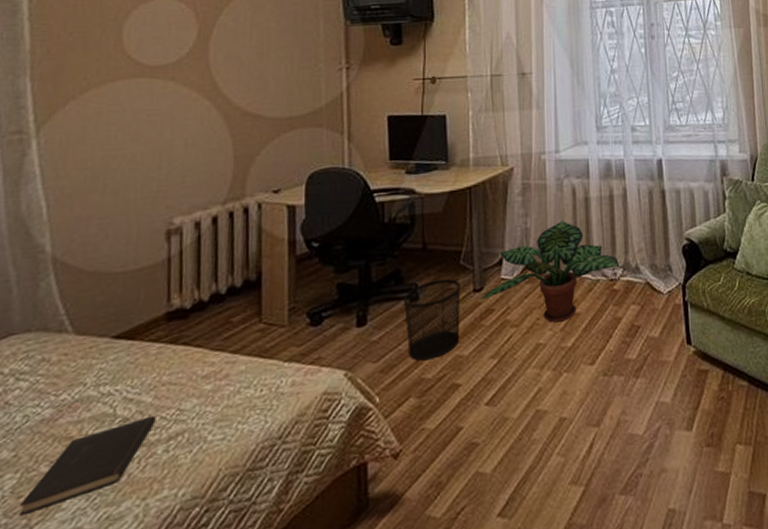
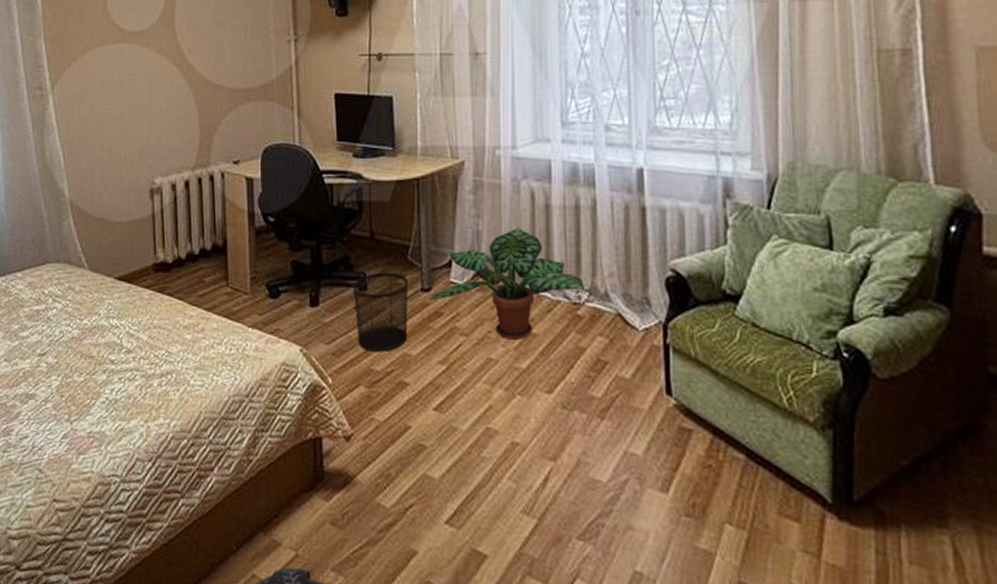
hardcover book: present [19,415,156,517] -> none [62,352,151,412]

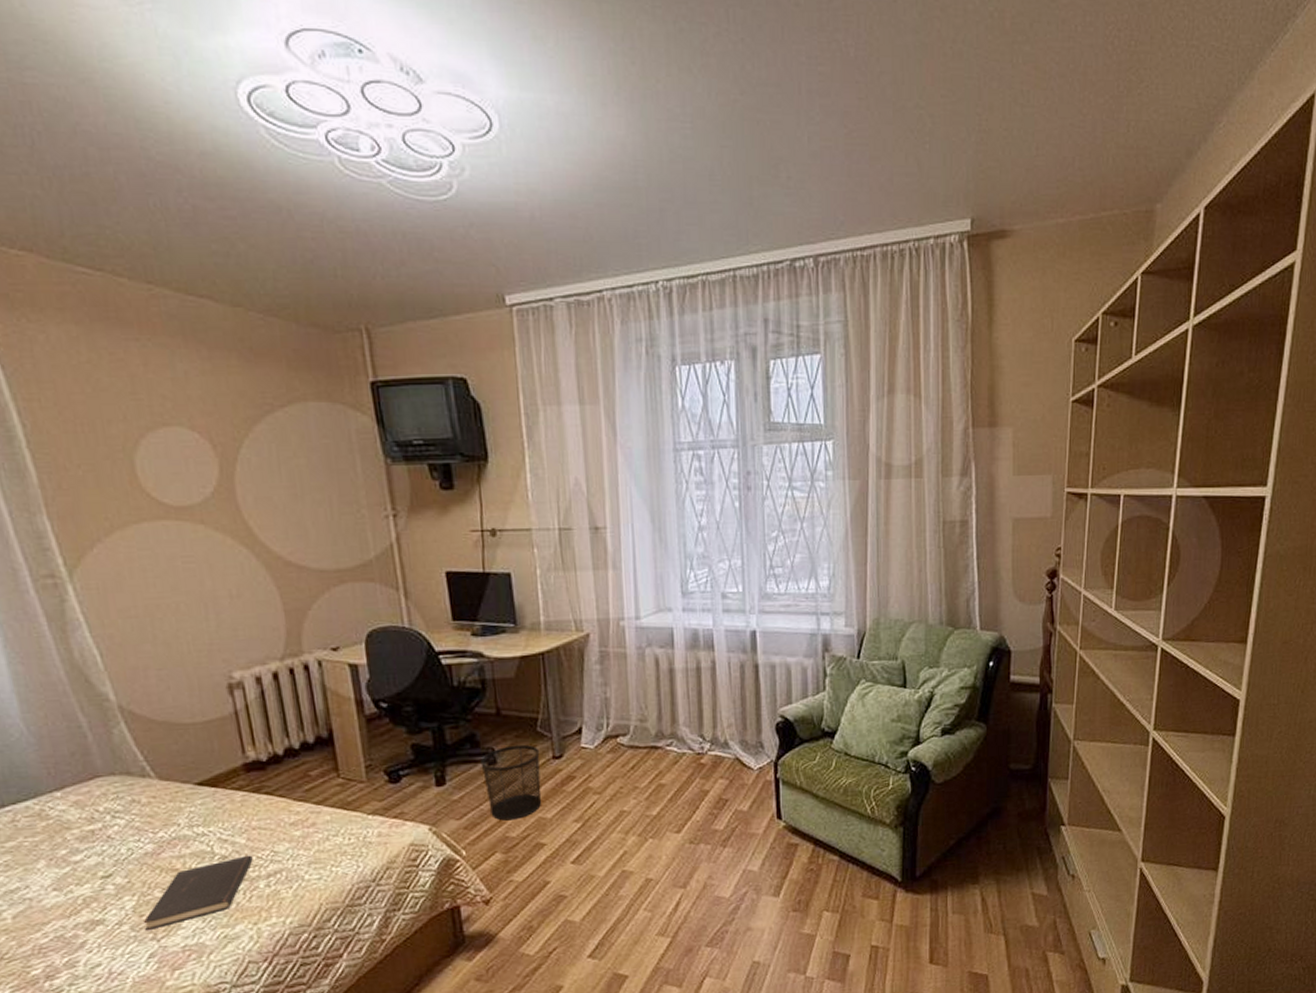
hardcover book: none [62,352,151,412] -> present [143,855,253,931]
potted plant: present [429,228,584,340] -> none [561,692,706,792]

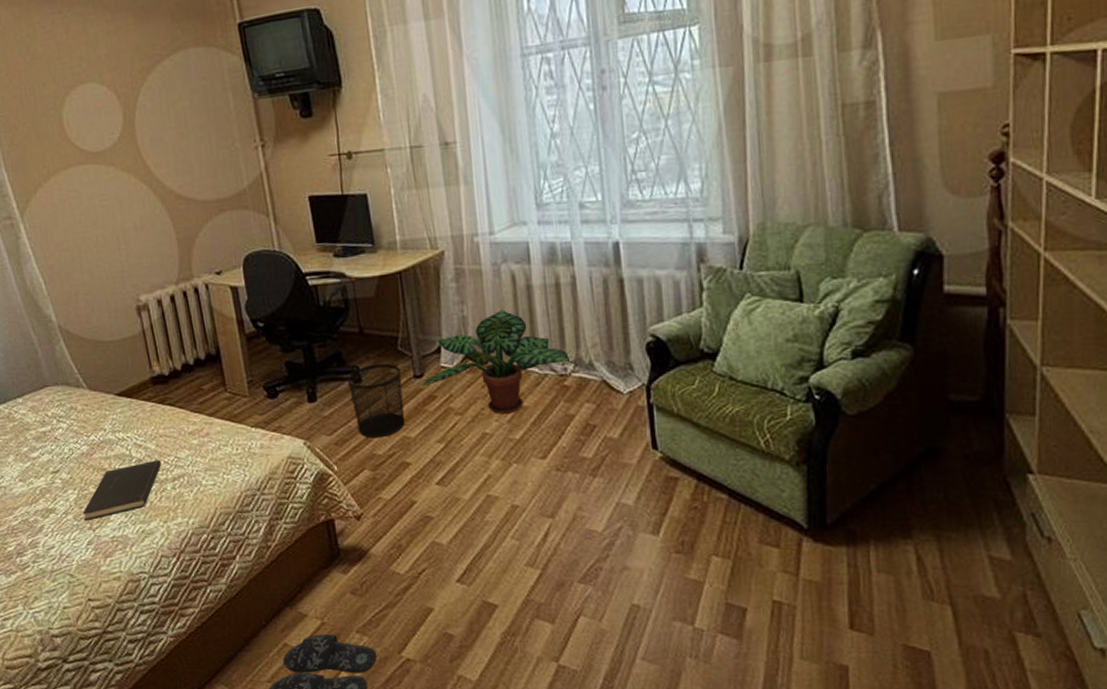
potted plant: none [561,692,706,792] -> present [422,309,570,414]

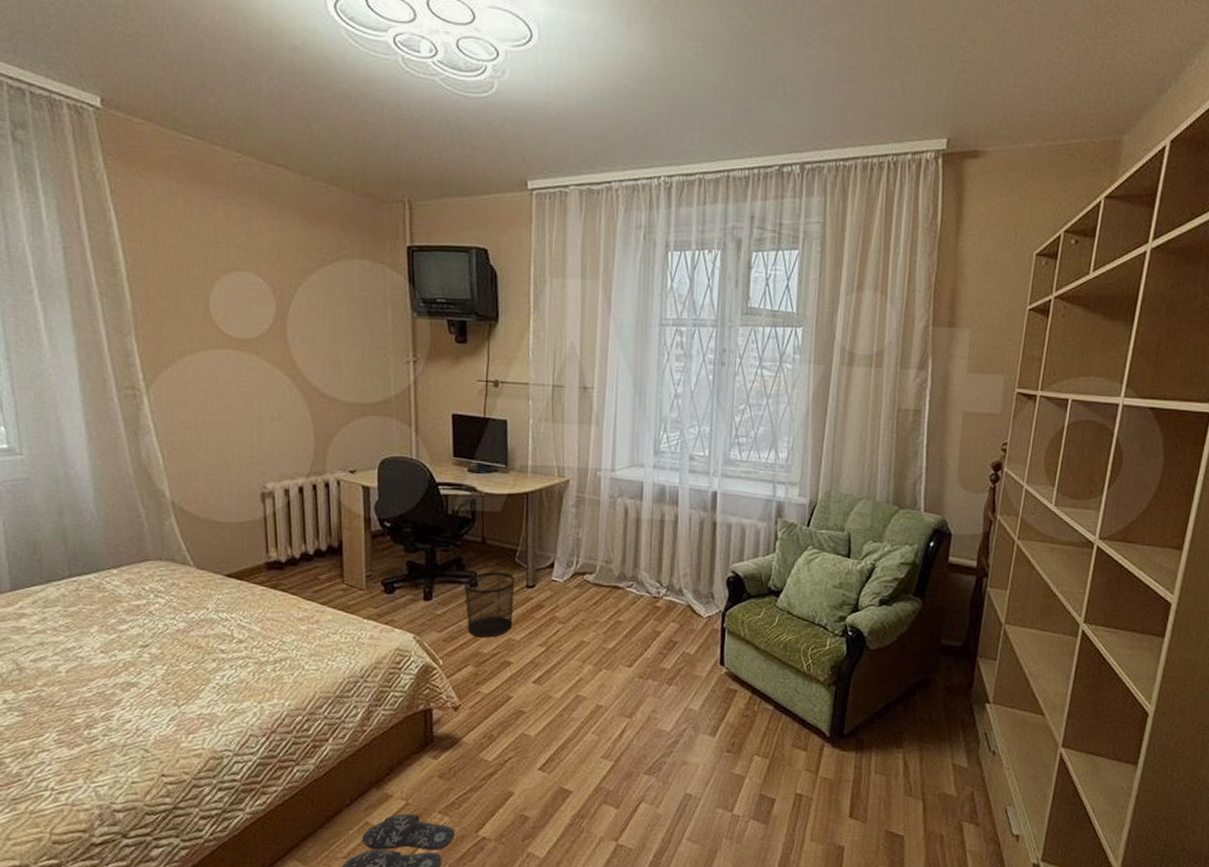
hardcover book: present [82,460,162,521] -> none [168,642,264,697]
potted plant: present [422,309,570,414] -> none [532,536,663,626]

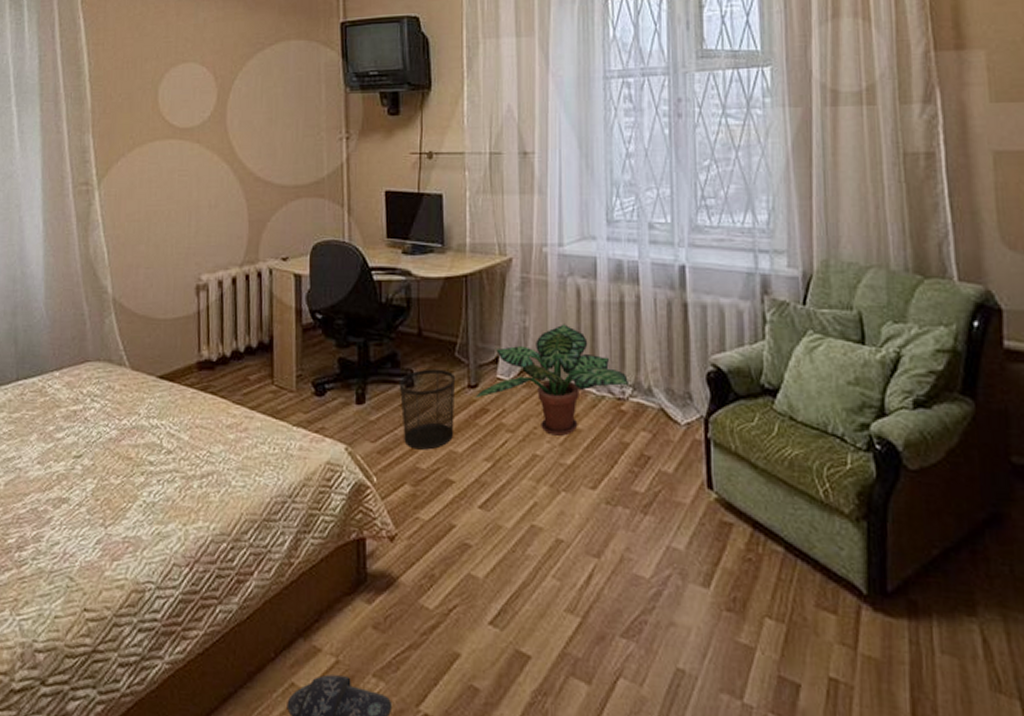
potted plant: none [532,536,663,626] -> present [475,324,628,436]

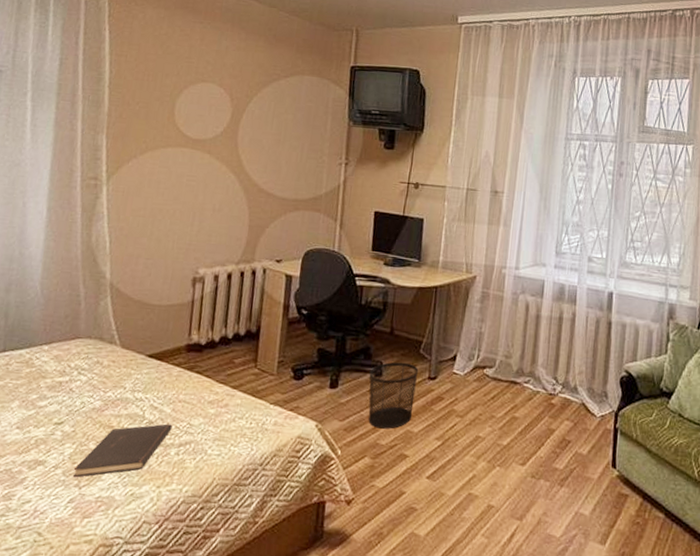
hardcover book: none [97,453,192,516] -> present [73,423,172,478]
potted plant: present [475,324,628,436] -> none [433,332,559,422]

